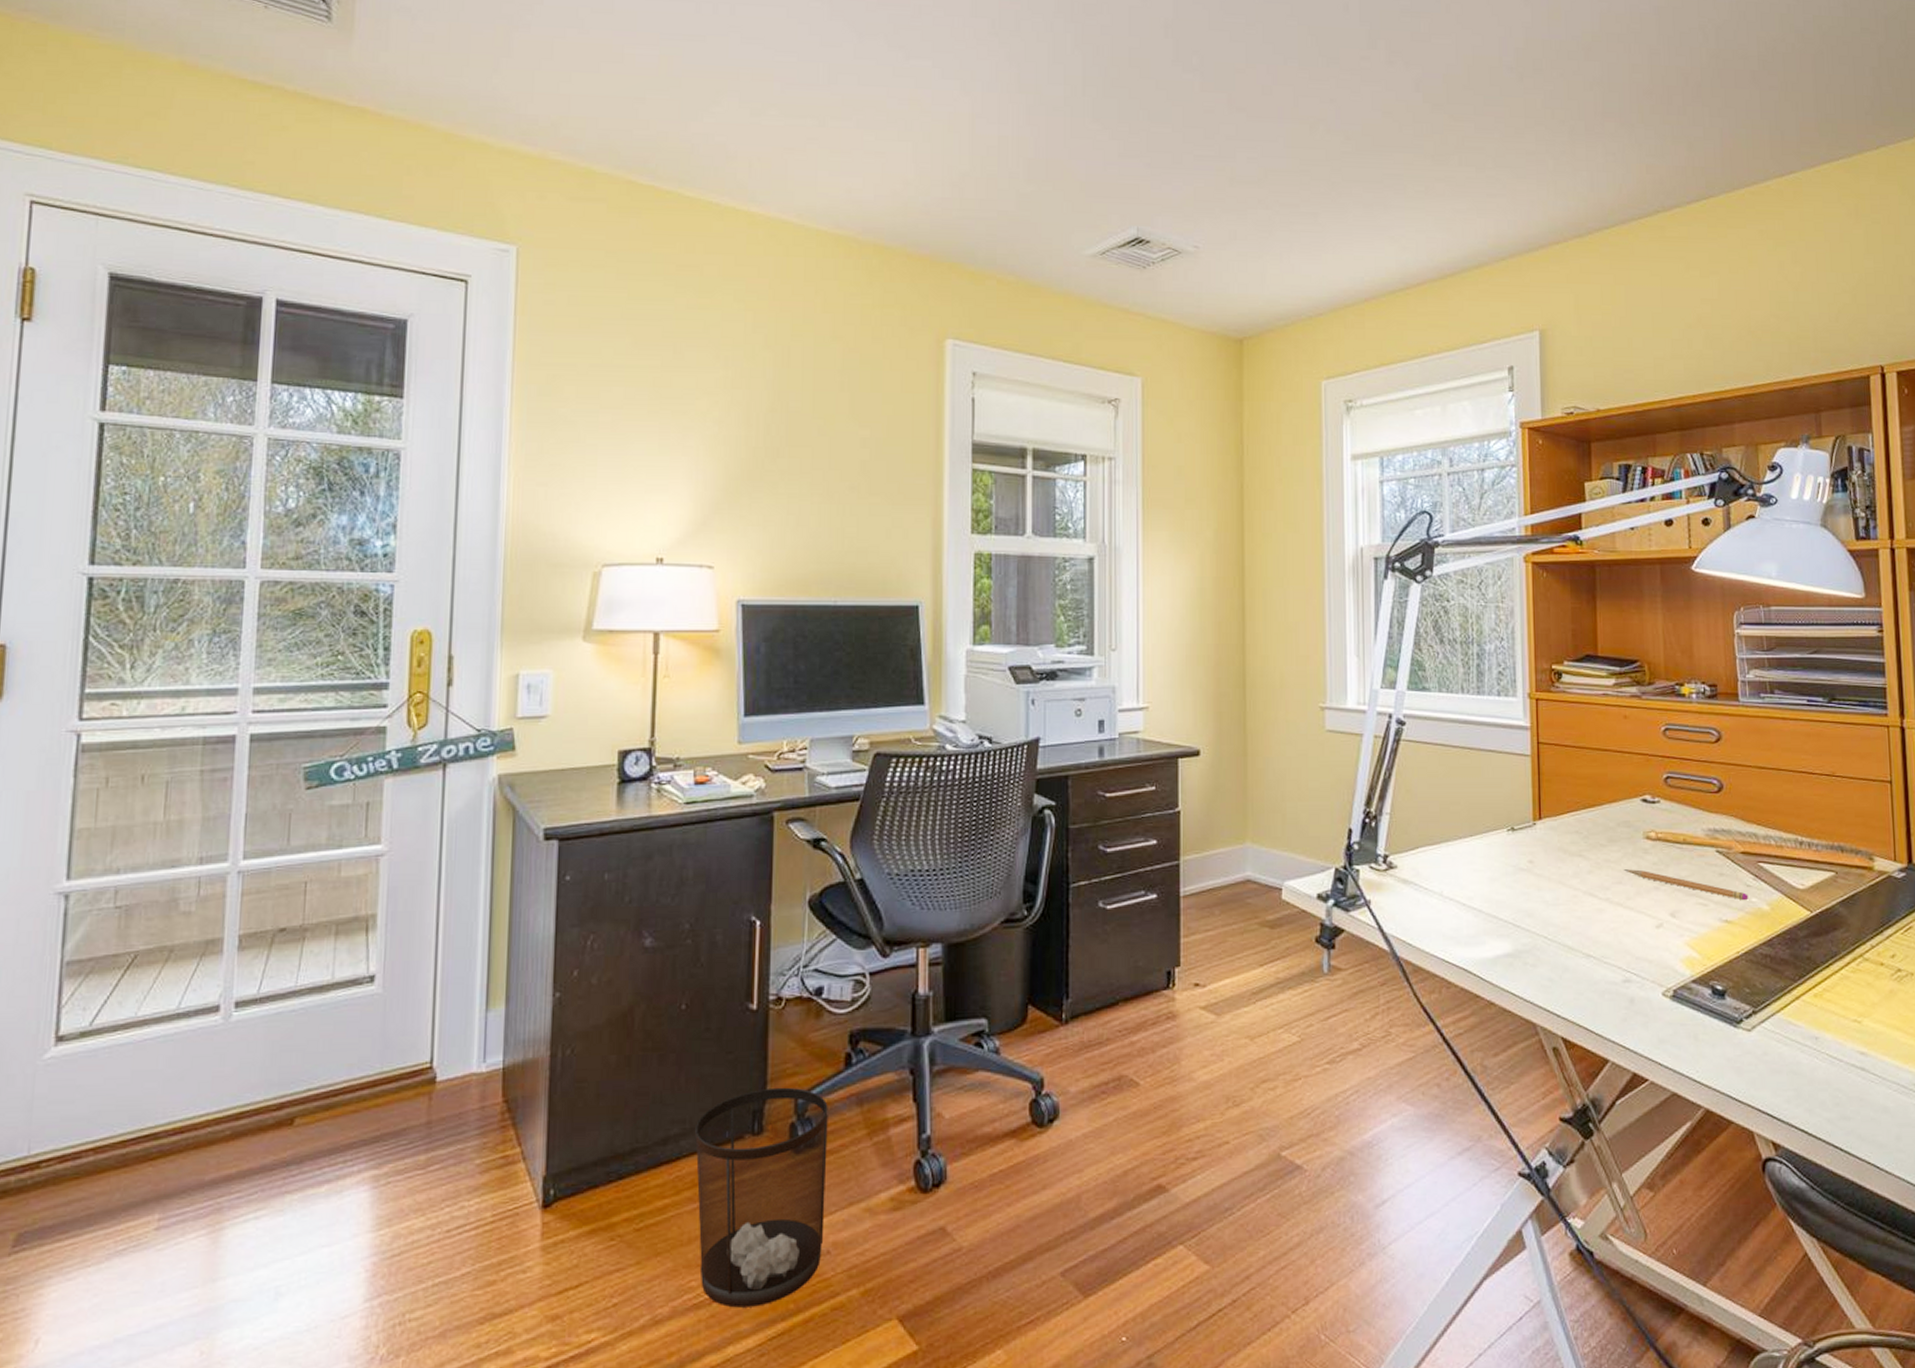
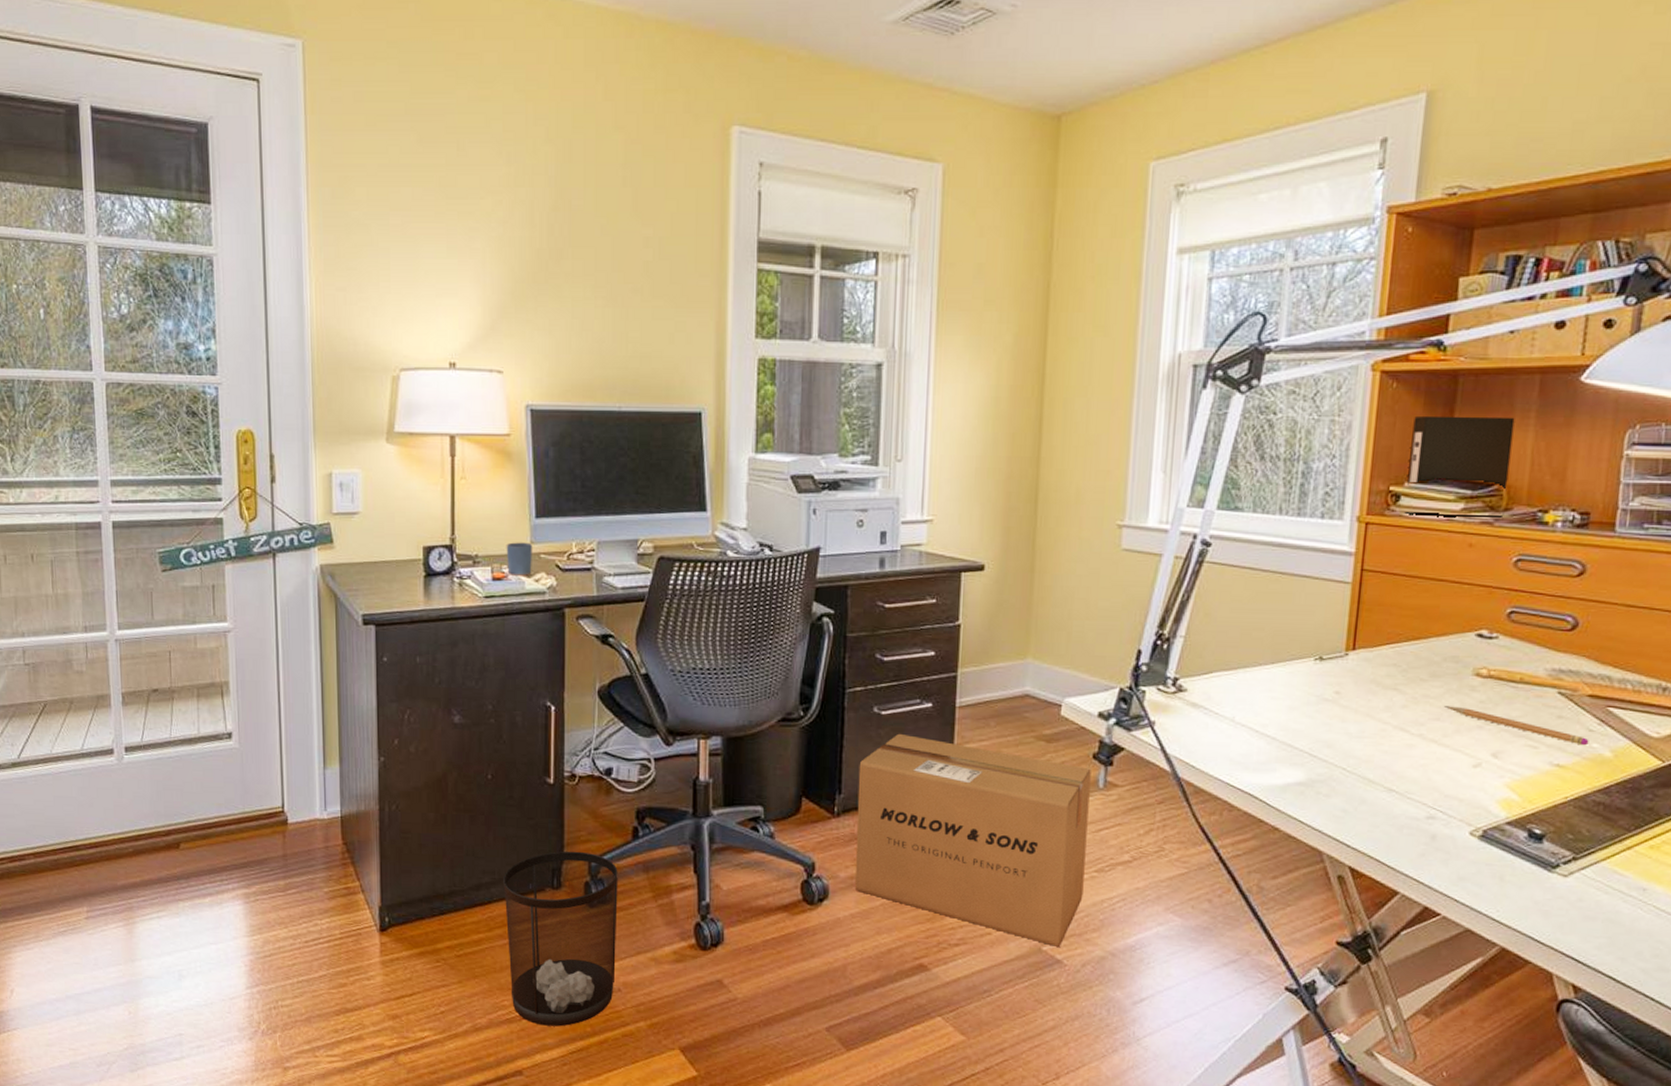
mug: none [711,743,741,780] -> present [506,542,533,577]
box: none [1086,928,1317,1152] -> present [855,733,1091,948]
binder: none [1564,601,1649,694] -> present [1404,415,1515,520]

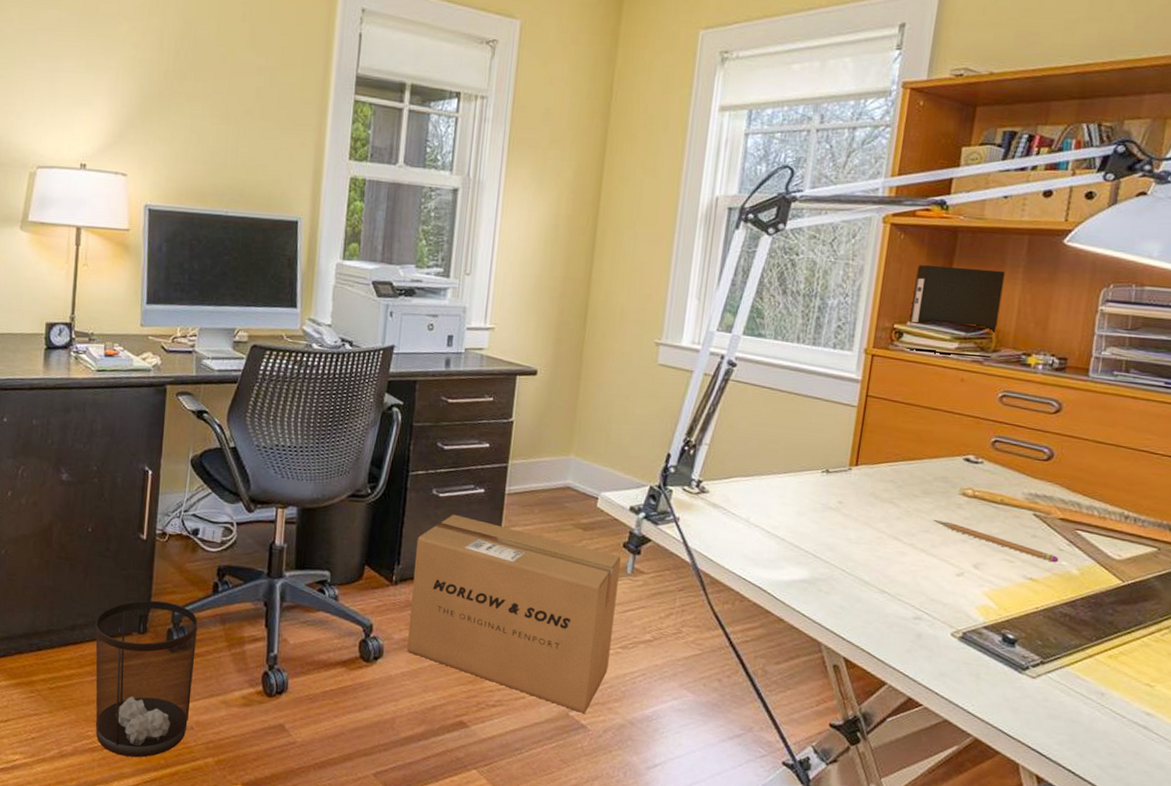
mug: present [506,542,533,577] -> none [118,324,143,355]

